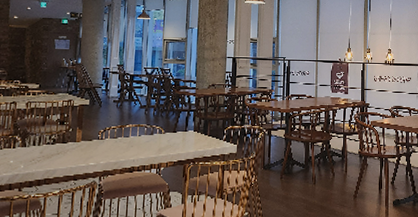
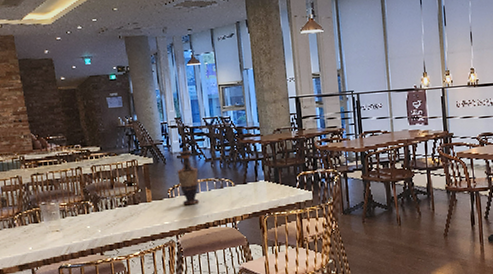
vase: none [110,97,131,148] -> present [177,151,199,206]

